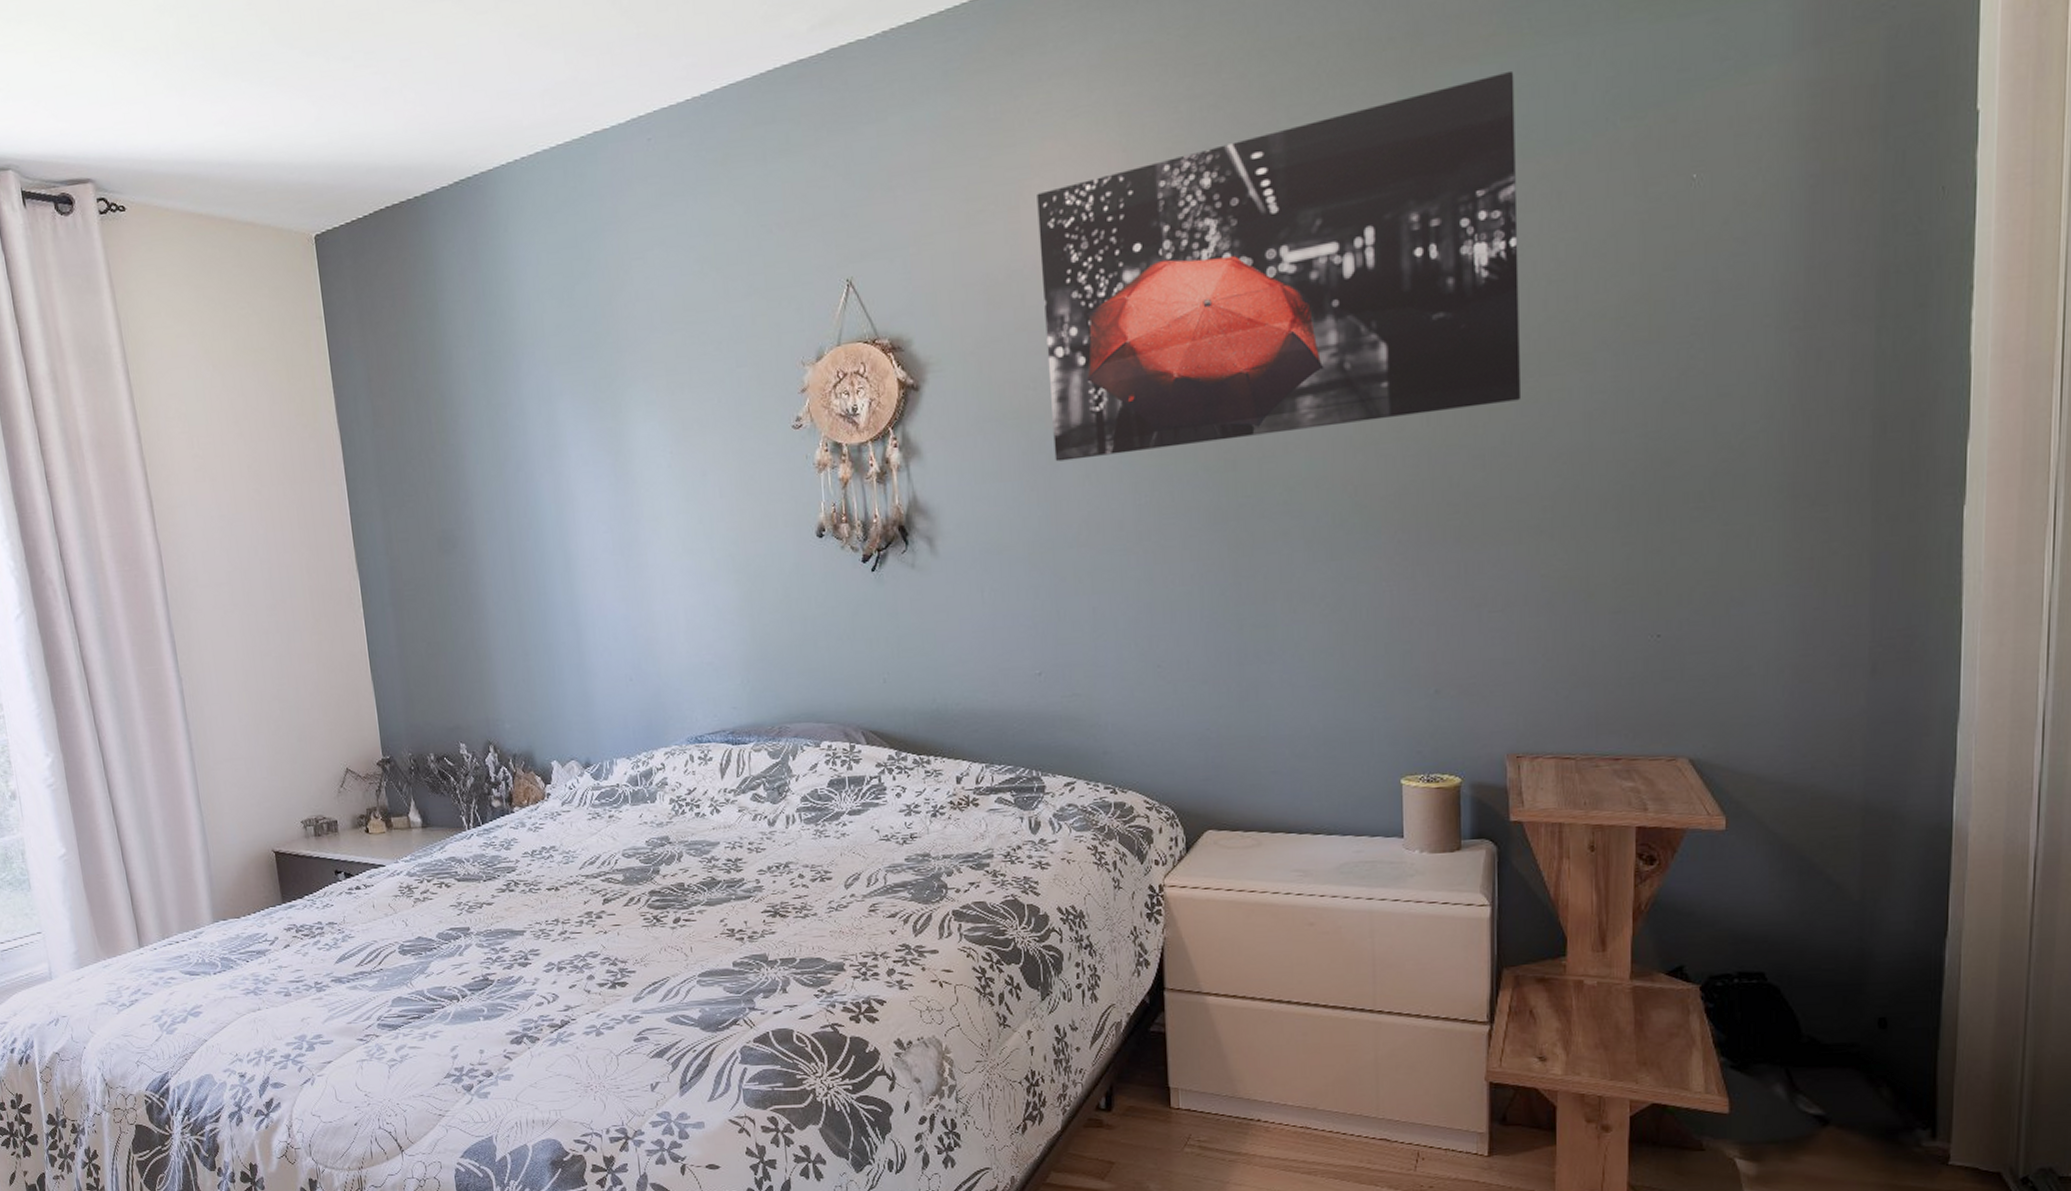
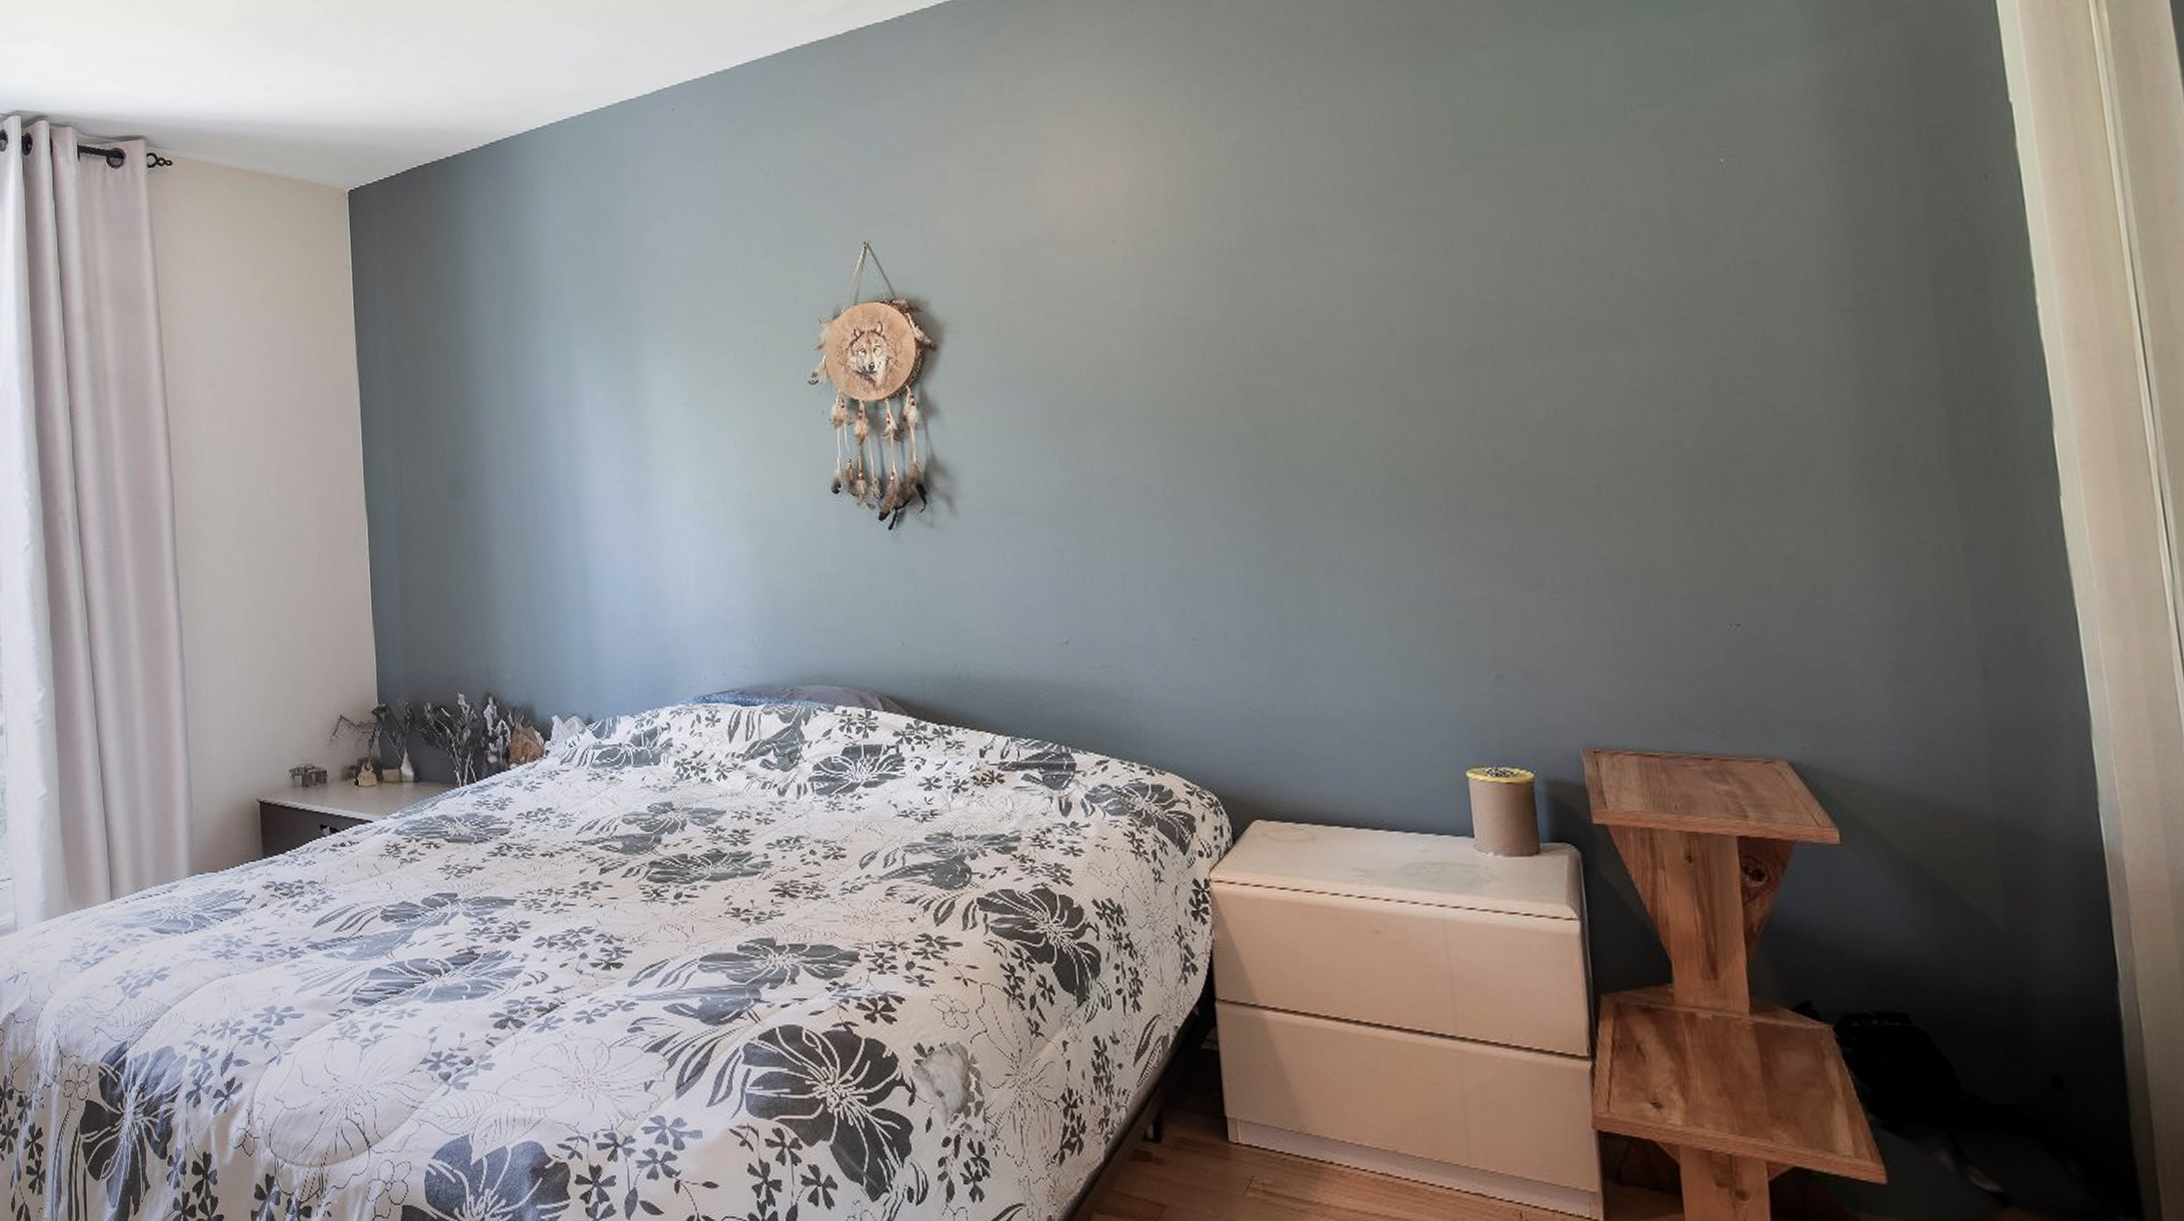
wall art: present [1037,70,1522,462] -> none [1052,59,1563,424]

